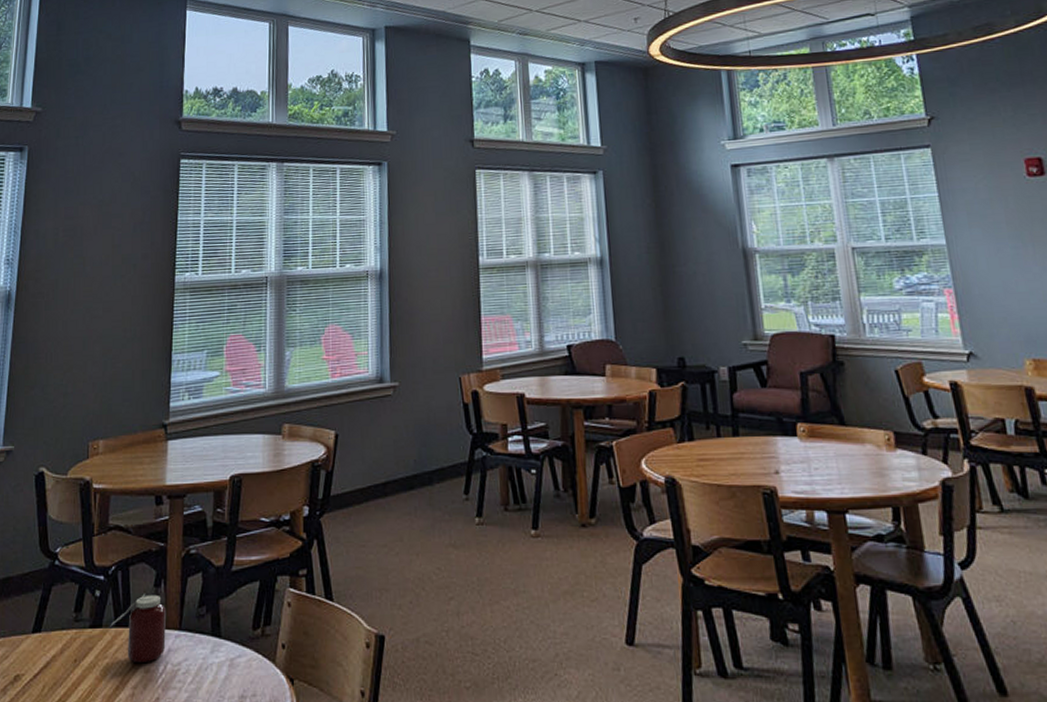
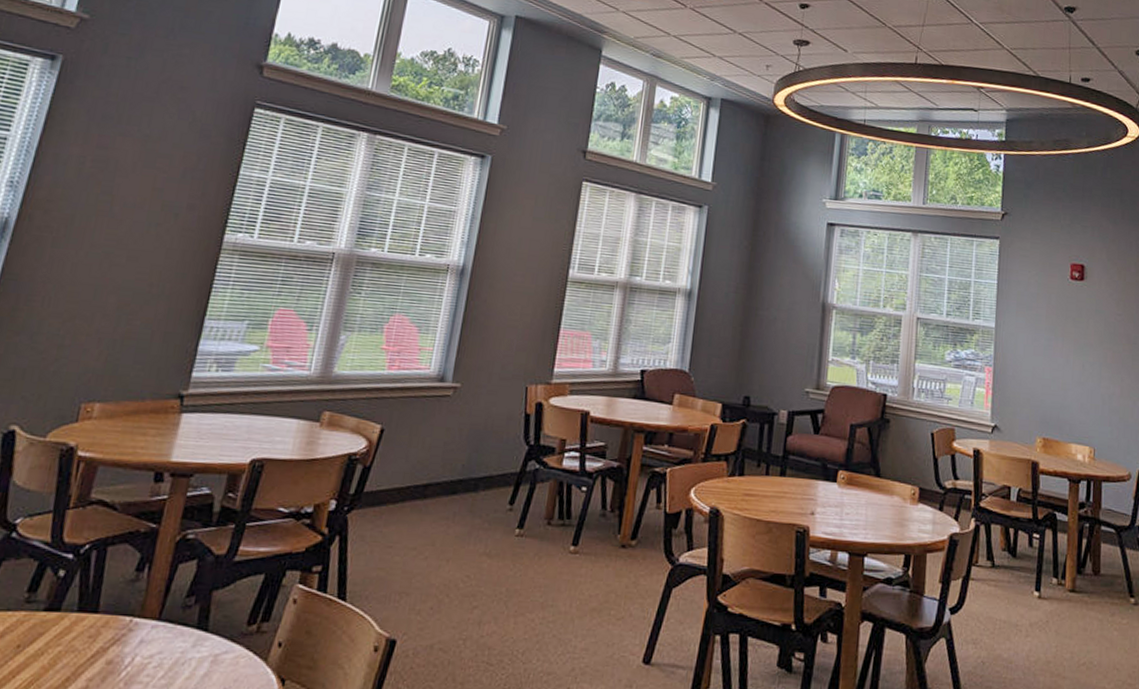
jar: present [109,593,167,664] -> none [69,577,146,654]

